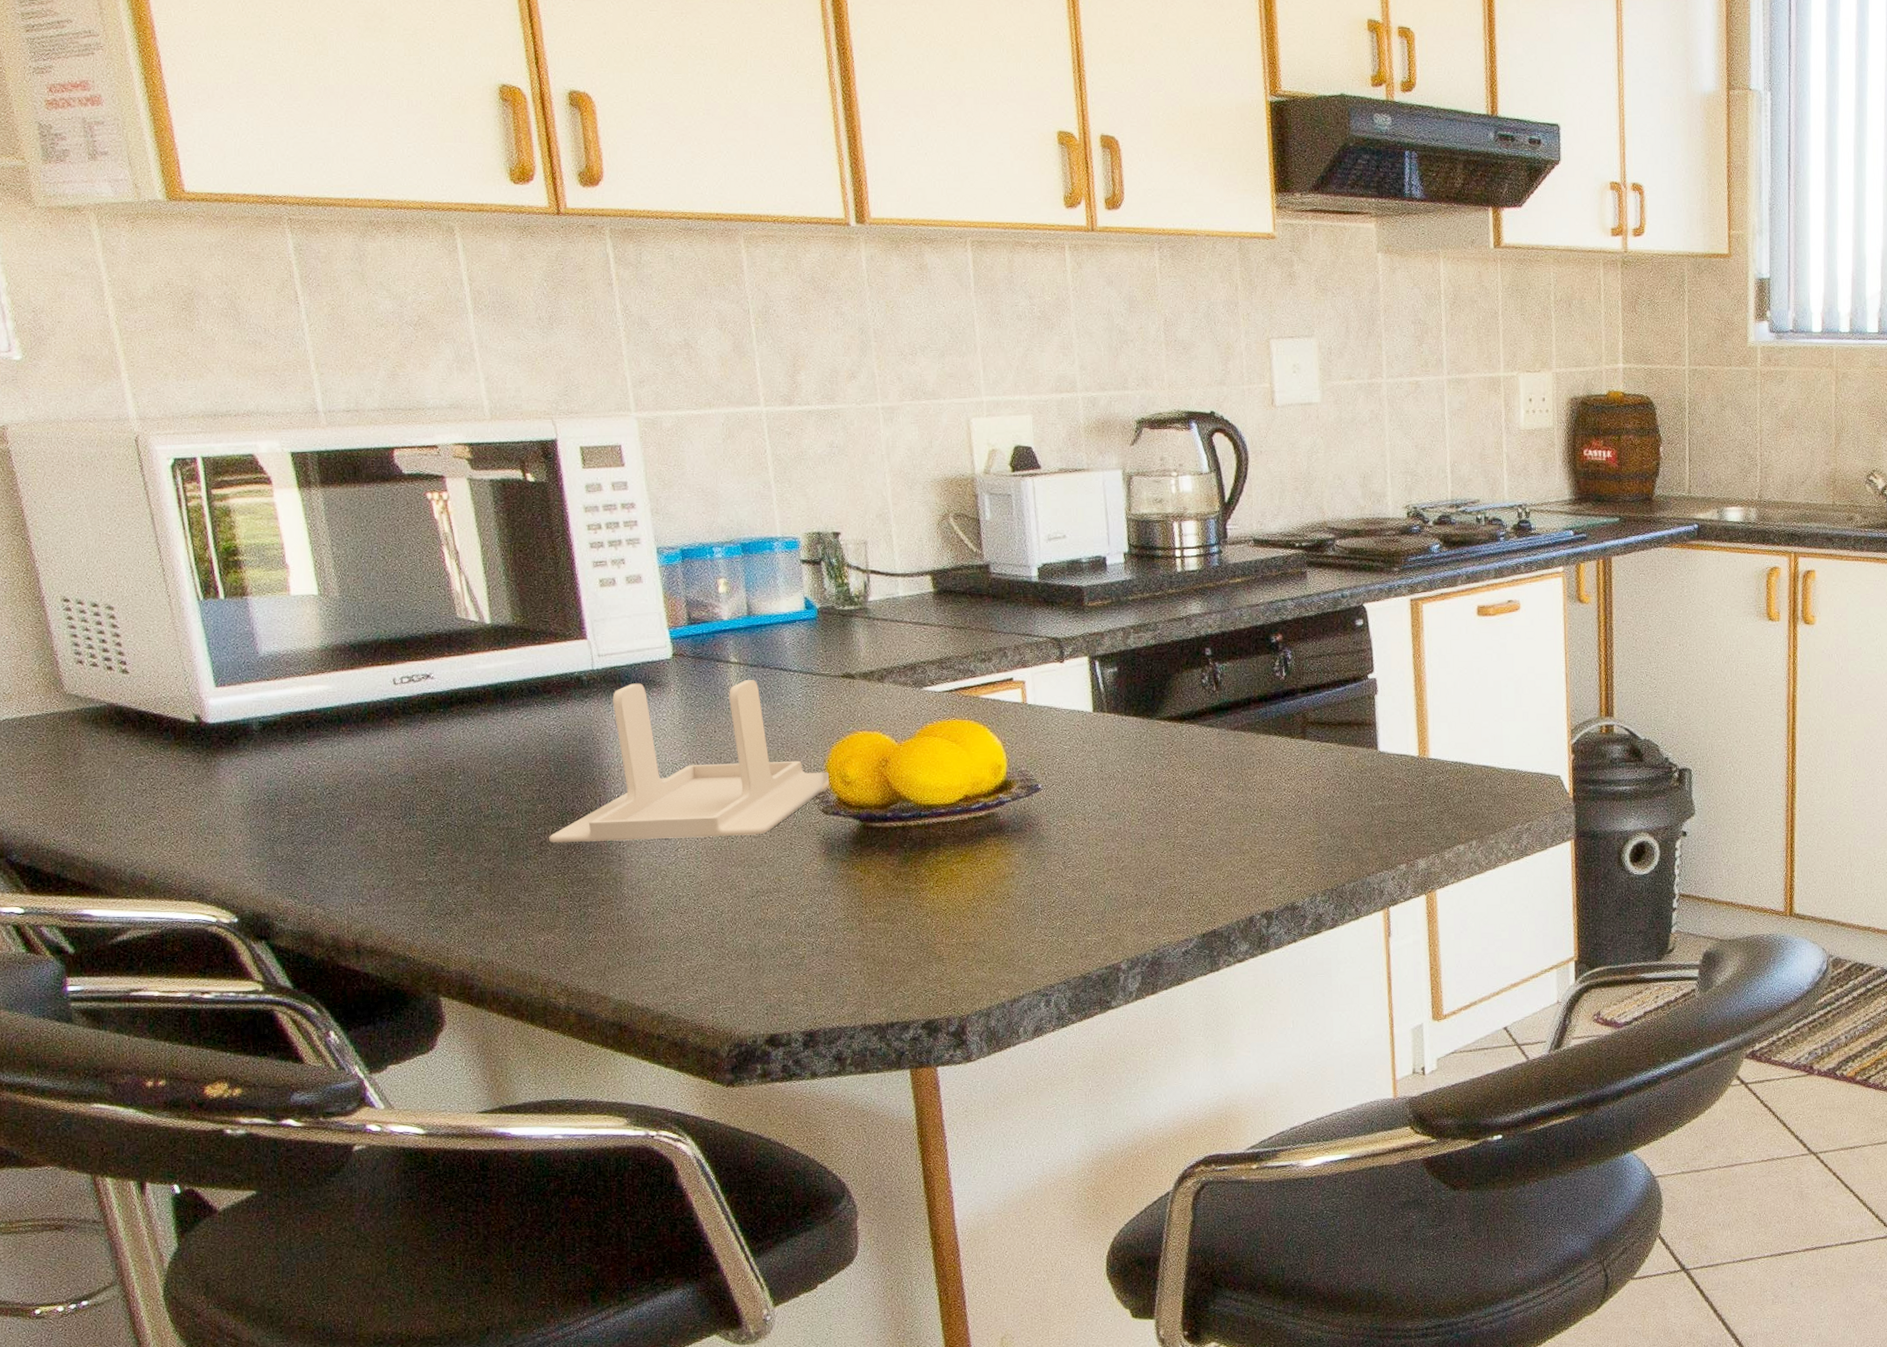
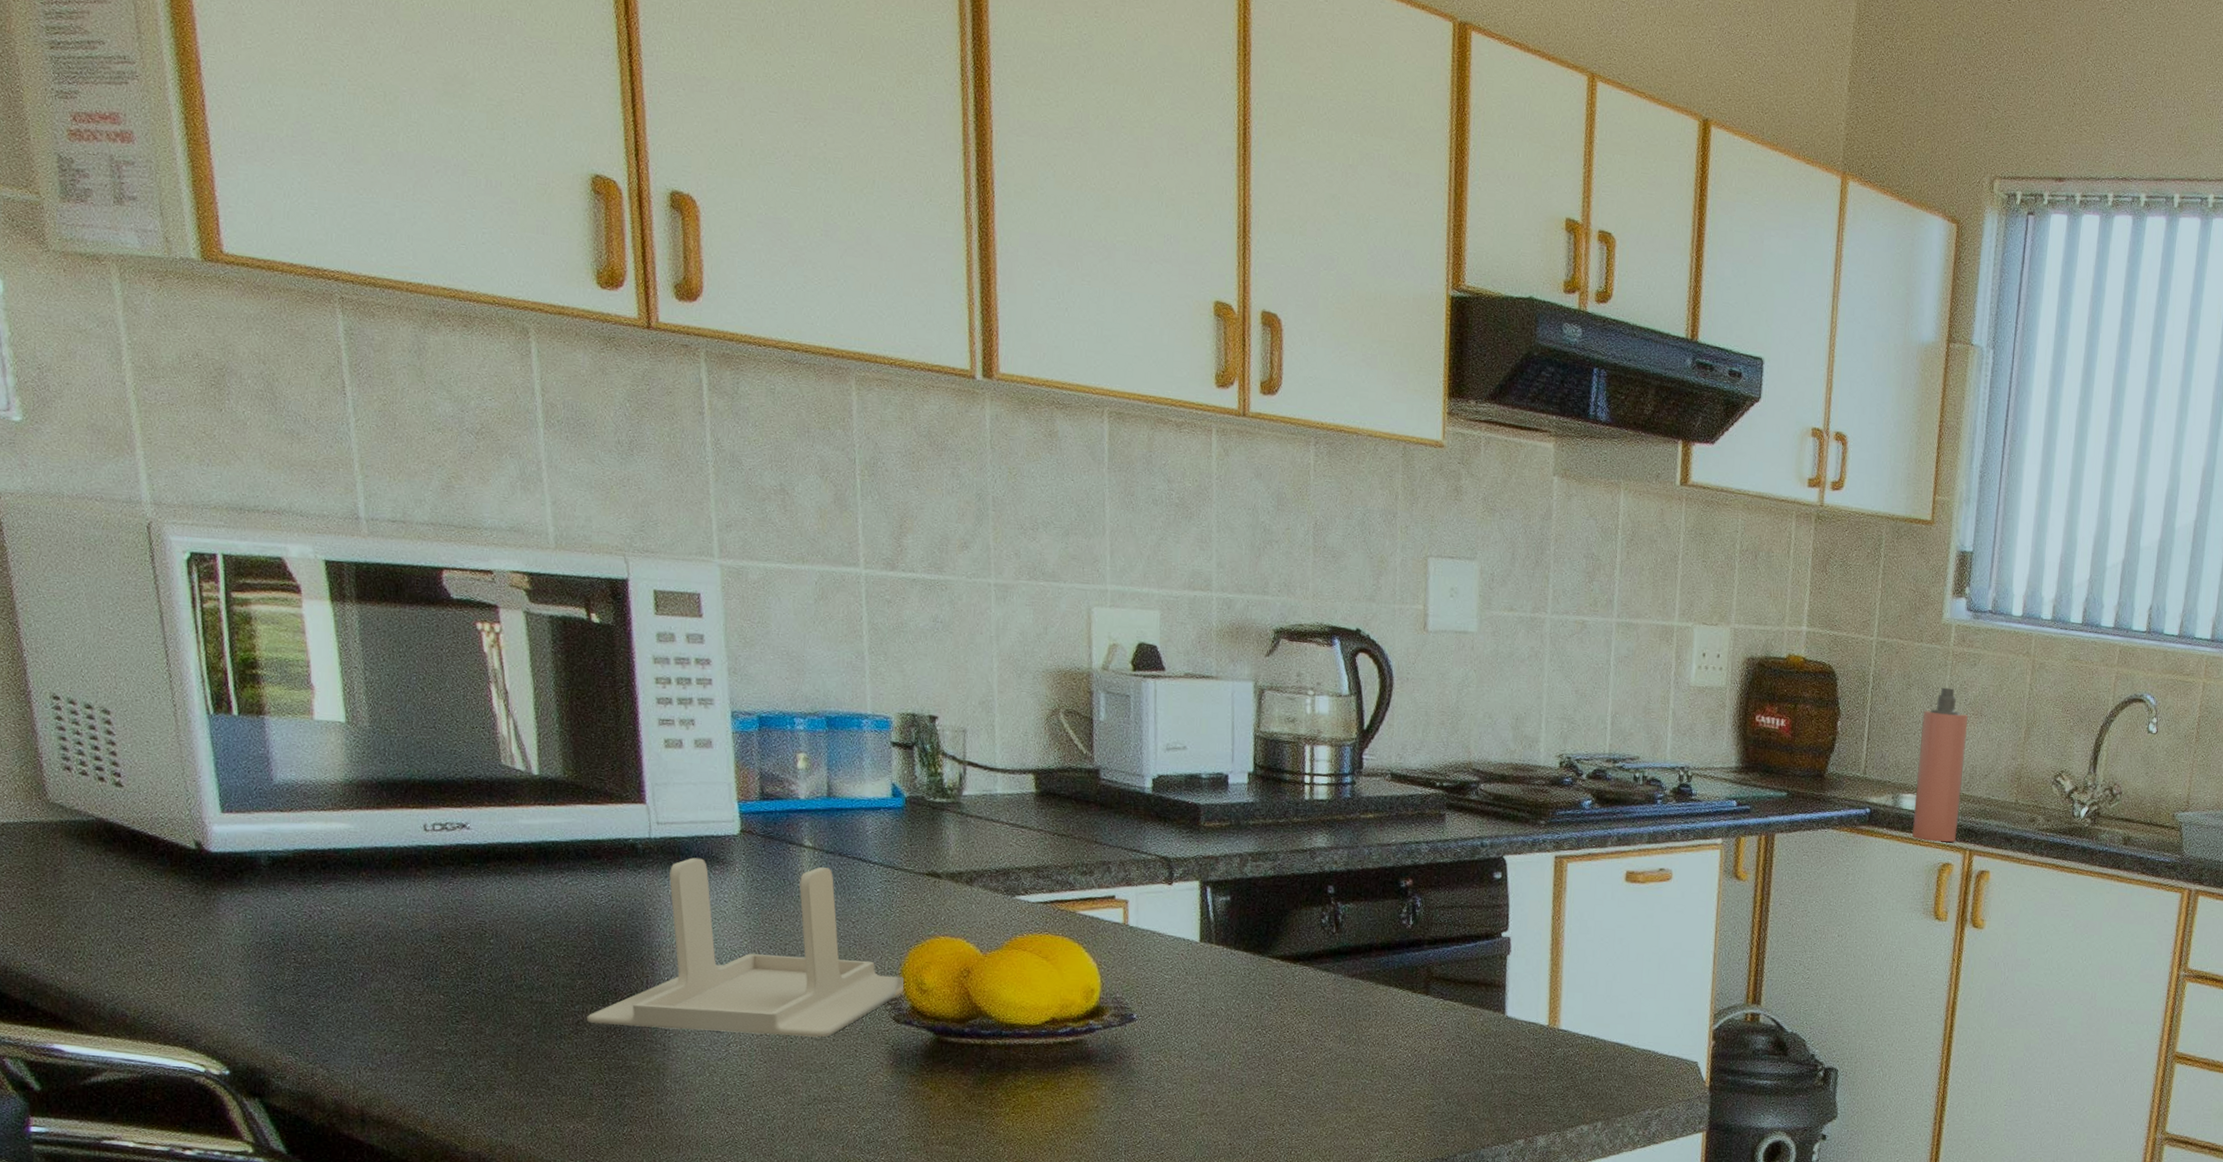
spray bottle: none [1738,405,1781,548] -> present [1912,687,1969,843]

